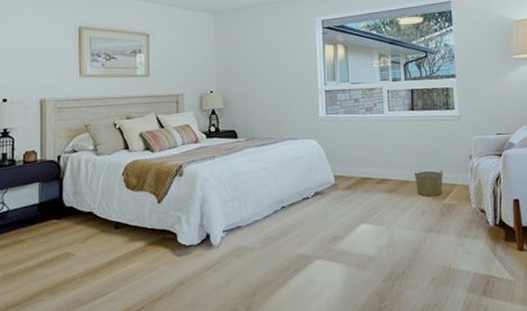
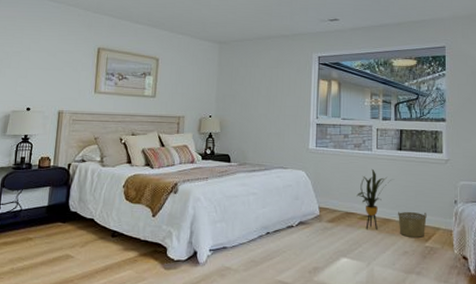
house plant: none [372,131,406,194] -> present [357,168,391,231]

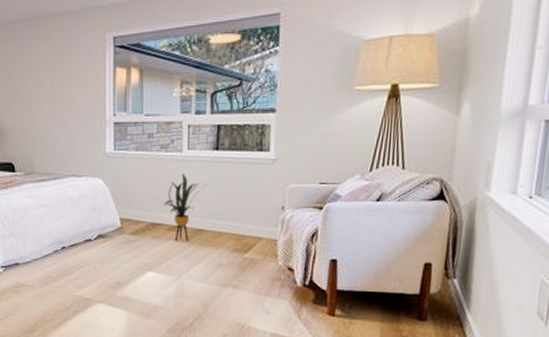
basket: present [398,211,427,239] -> none [213,220,247,250]

